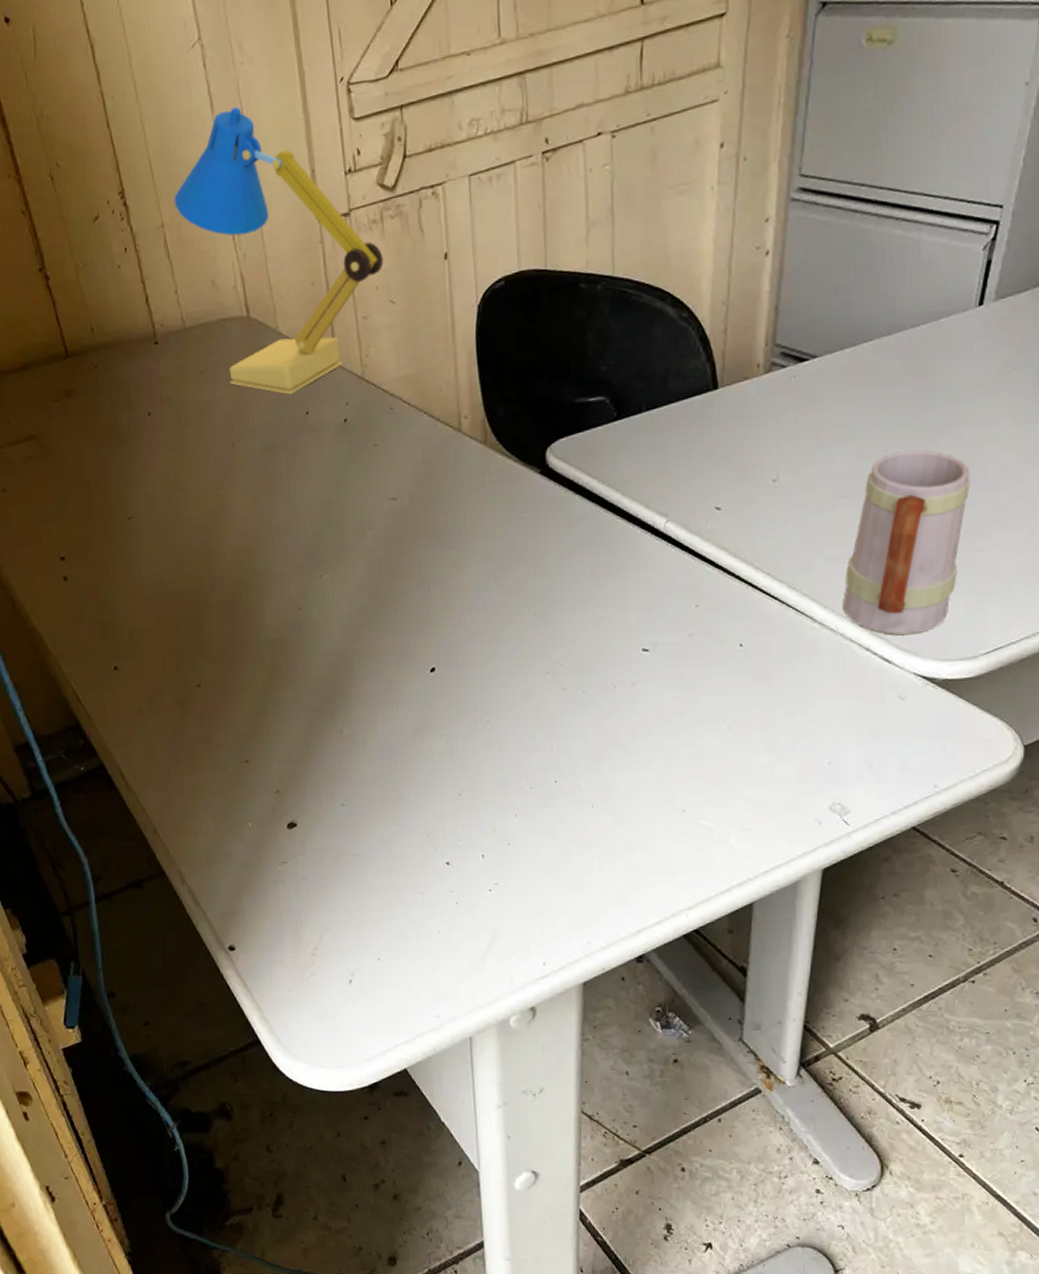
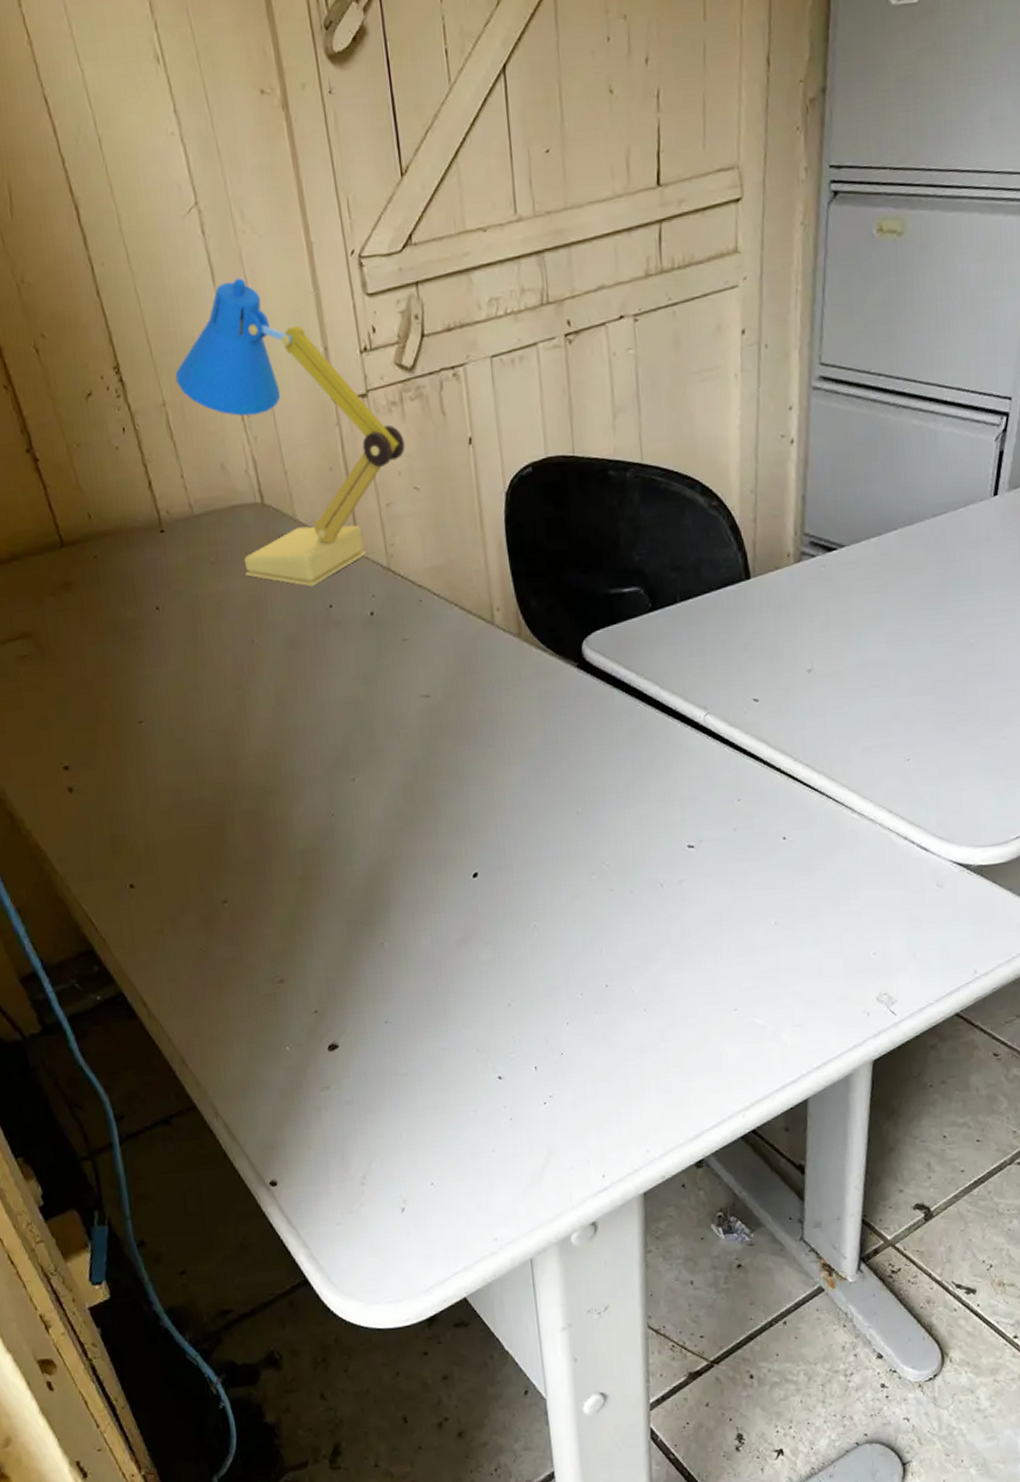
mug: present [843,450,970,636] -> none [880,638,994,824]

